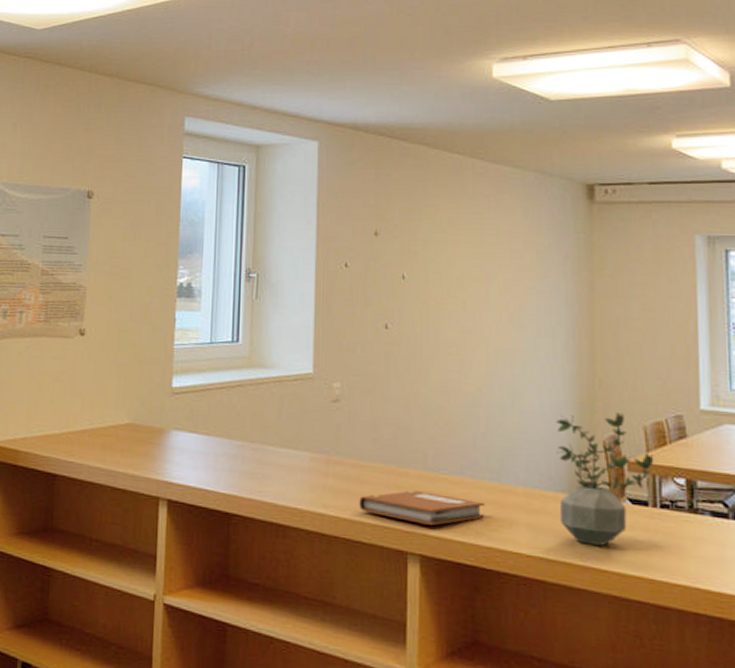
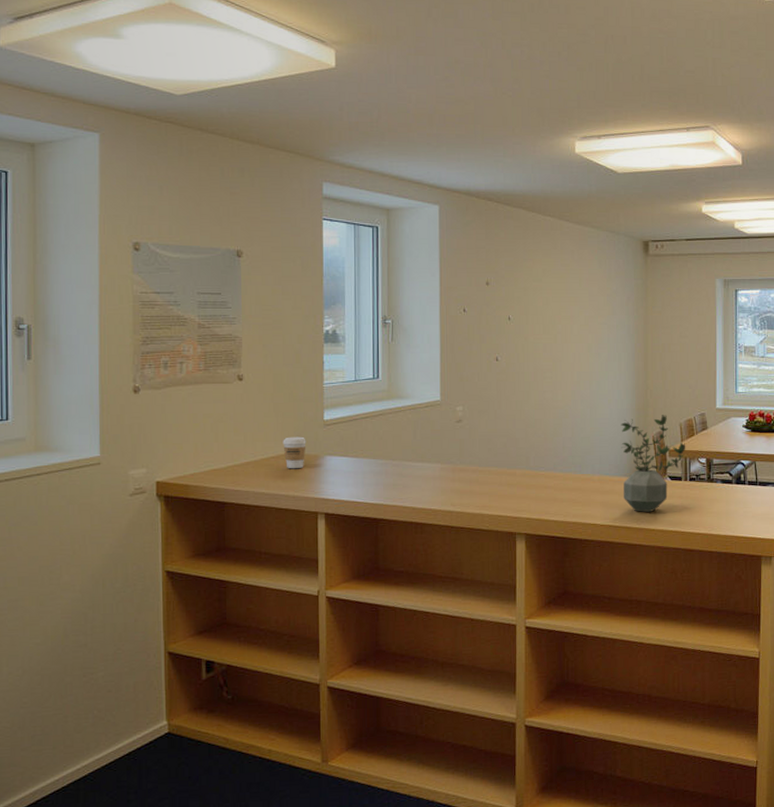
coffee cup: none [124,404,151,443] -> present [283,436,306,469]
notebook: present [359,490,485,525] -> none [479,486,571,511]

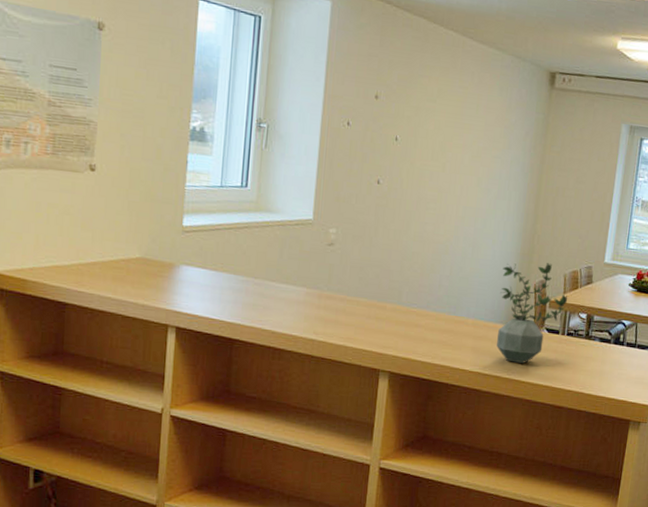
coffee cup: present [283,436,306,469] -> none [135,239,162,276]

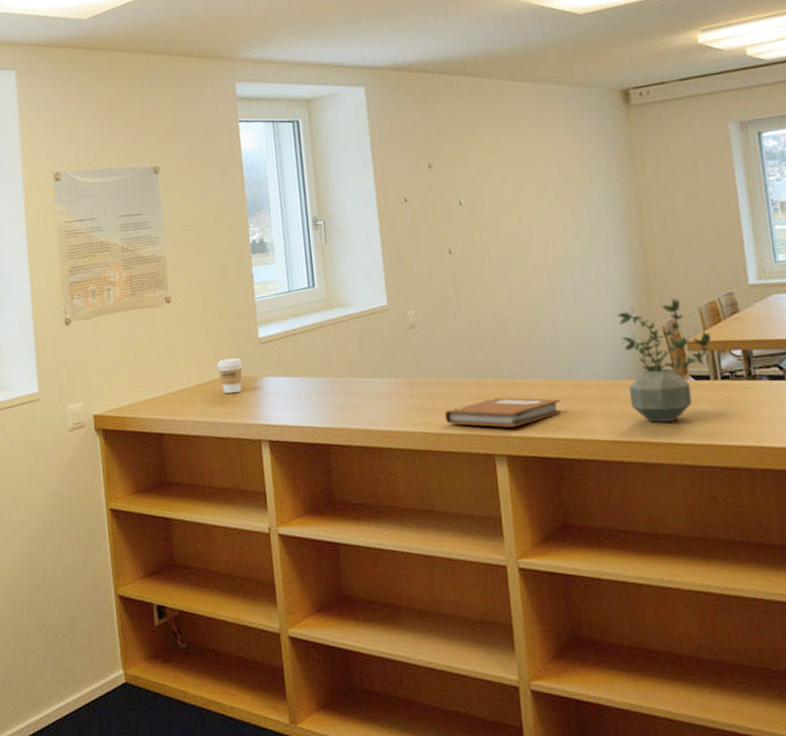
coffee cup: none [135,239,162,276] -> present [217,357,243,394]
notebook: none [344,321,443,349] -> present [445,397,562,427]

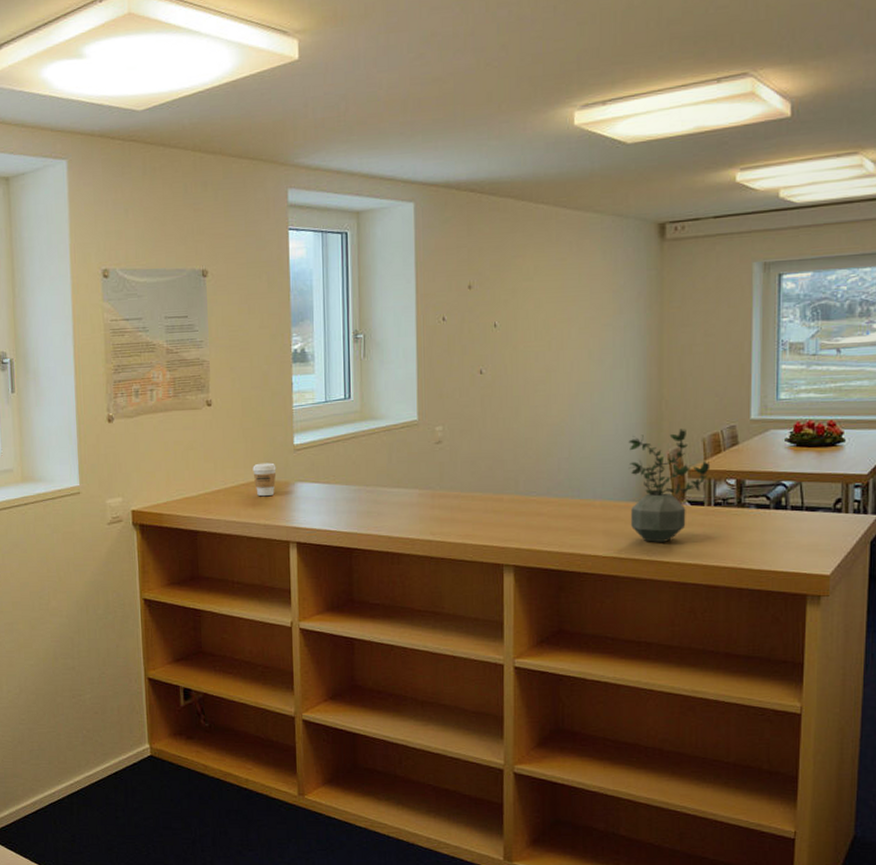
notebook: present [445,397,562,427] -> none [461,512,568,540]

